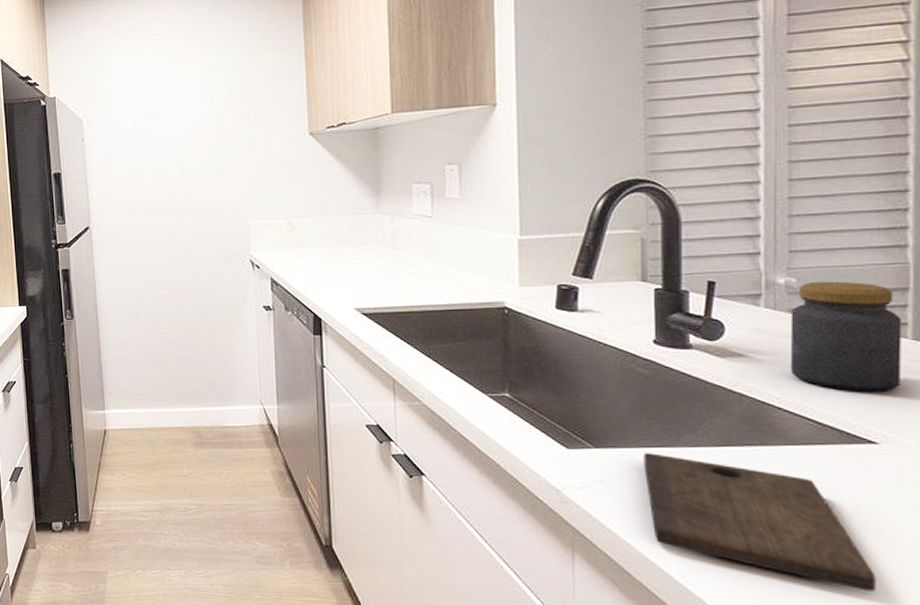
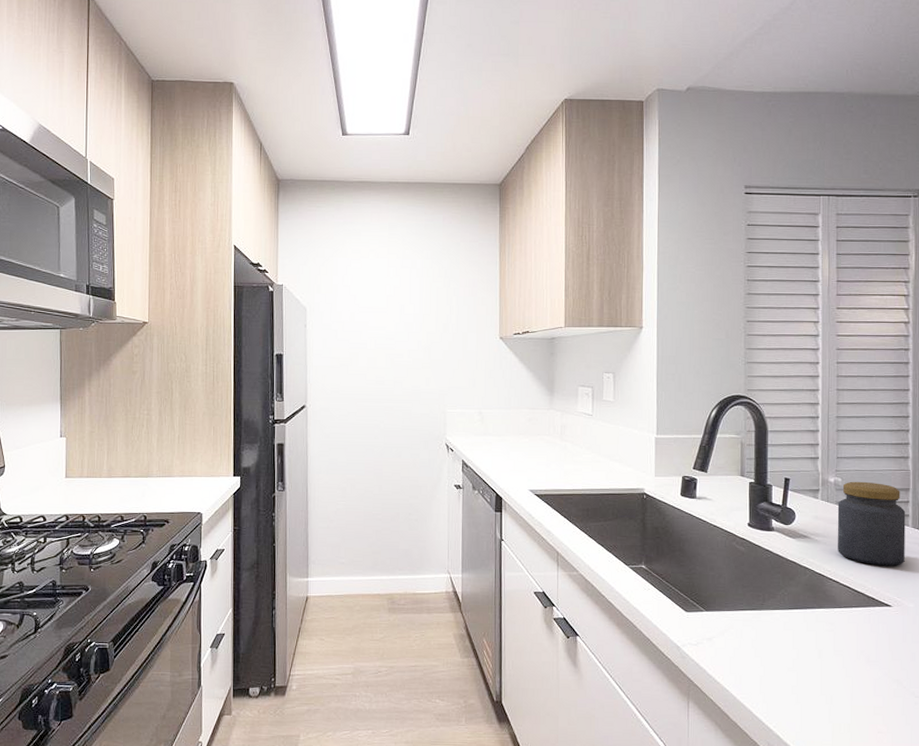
cutting board: present [643,453,876,592] -> none [739,615,891,722]

